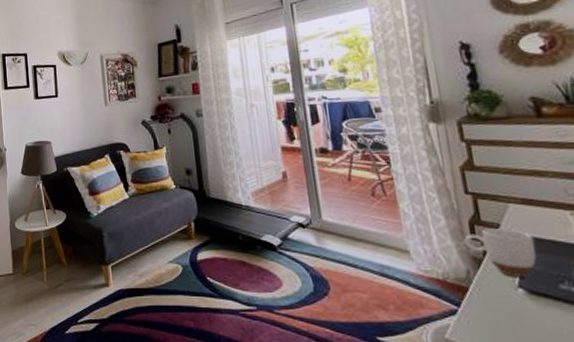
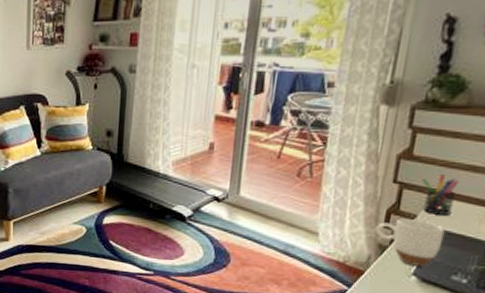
pen holder: none [491,180,533,222] -> present [421,173,459,215]

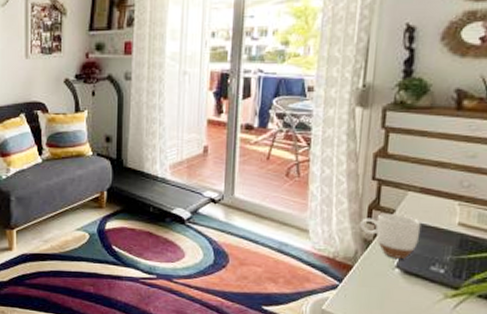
pen holder: present [421,173,459,215] -> none [397,169,430,209]

